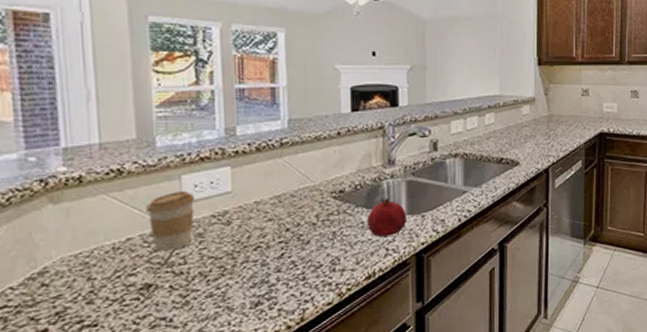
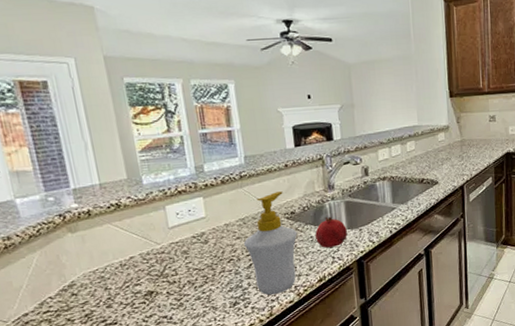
coffee cup: present [146,190,196,252] -> none [141,217,180,266]
soap bottle: none [276,164,345,295] -> present [243,191,297,296]

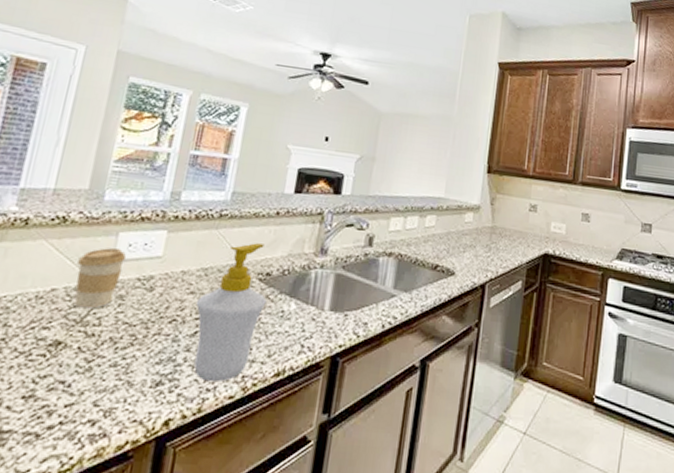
coffee cup: none [141,217,180,266] -> present [74,247,127,309]
fruit: present [315,216,347,248] -> none [287,288,329,332]

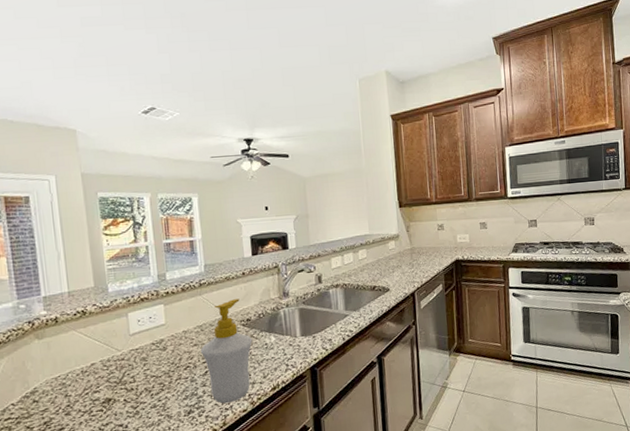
coffee cup: present [74,247,127,309] -> none [104,324,139,373]

